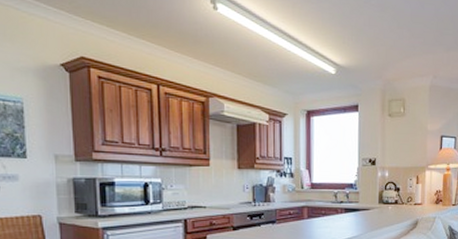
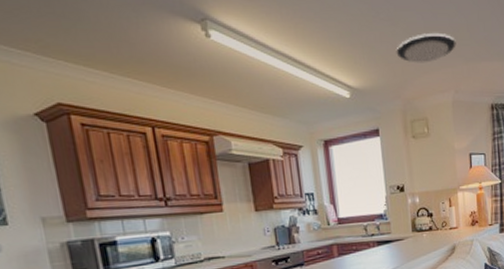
ceiling light: none [382,20,440,48] -> present [396,32,456,63]

